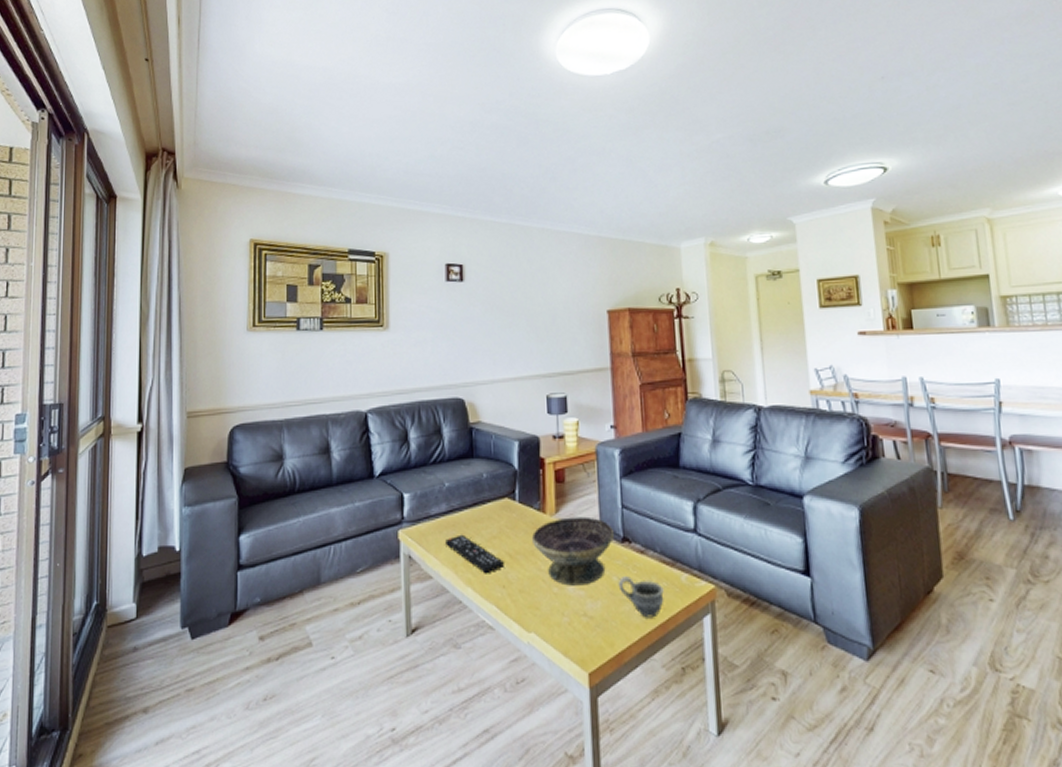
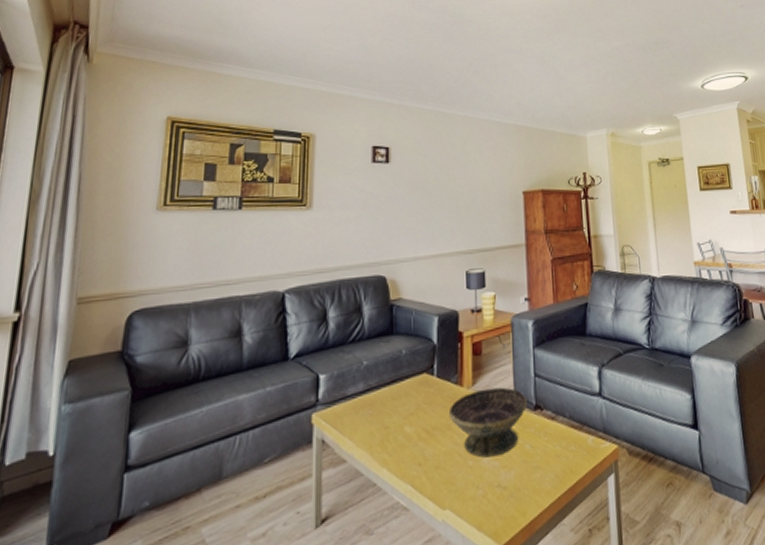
remote control: present [445,534,504,574] -> none [361,413,420,453]
cup: present [618,576,664,618] -> none [530,443,573,483]

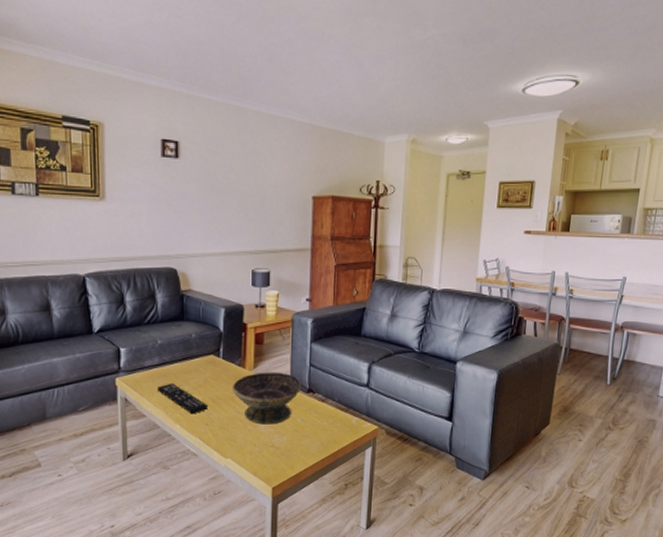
remote control: none [361,413,420,453] -> present [158,383,208,414]

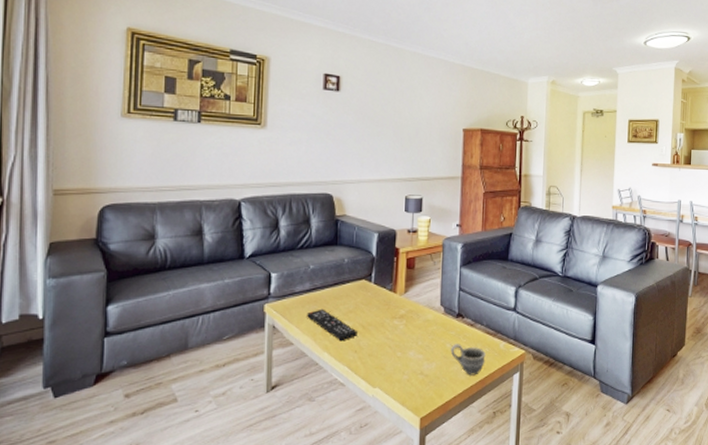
decorative bowl: present [232,372,302,425] -> none [382,296,452,351]
cup: none [301,419,337,449] -> present [450,344,486,376]

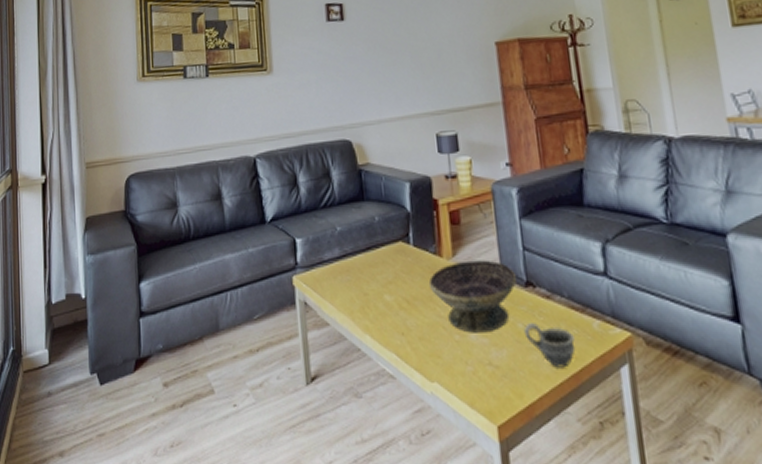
remote control: present [307,309,357,342] -> none [340,279,402,321]
decorative bowl: none [382,296,452,351] -> present [428,260,517,333]

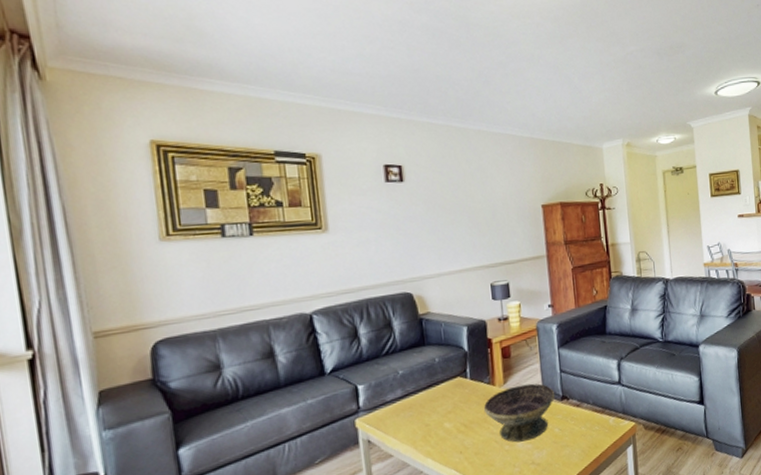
cup: present [523,323,576,368] -> none [559,426,597,457]

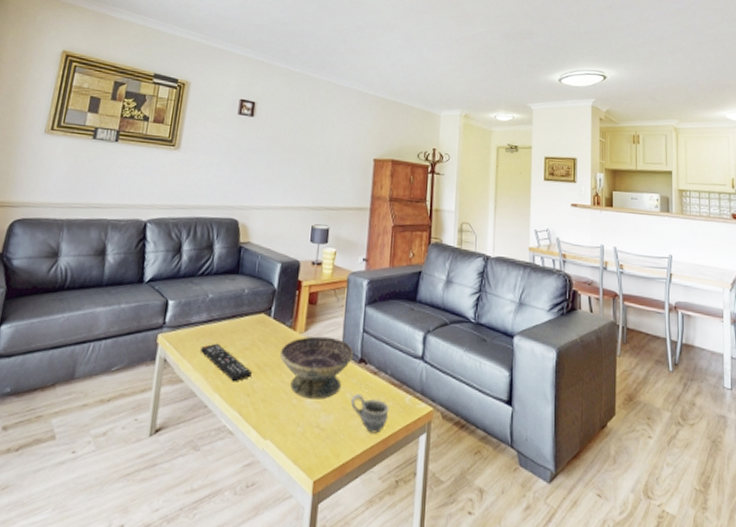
remote control: none [403,414,460,445] -> present [200,343,252,382]
cup: none [559,426,597,457] -> present [350,394,389,434]

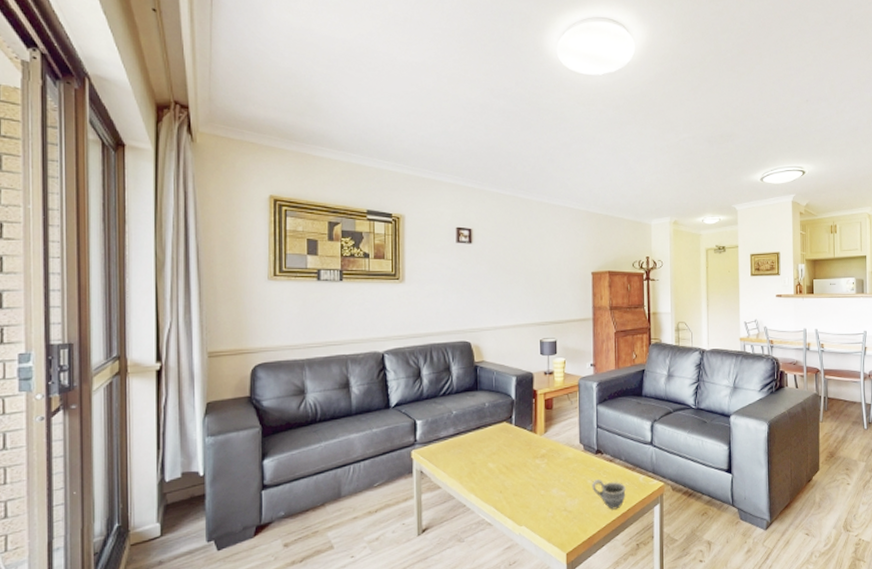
remote control: present [200,343,252,382] -> none [453,452,501,483]
decorative bowl: present [279,336,354,400] -> none [524,435,591,489]

